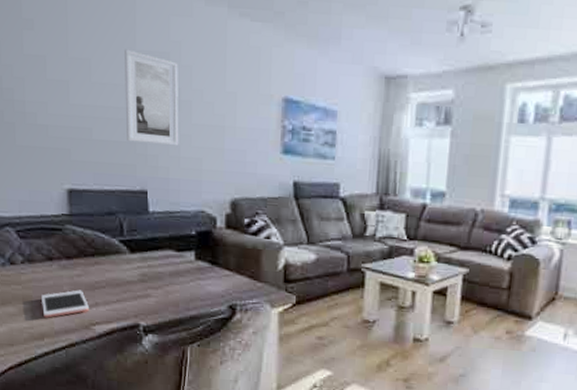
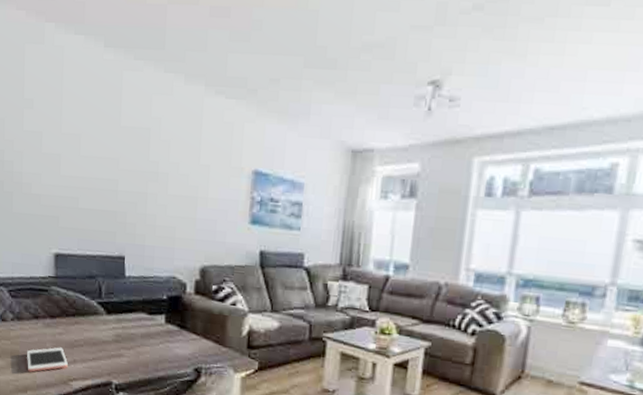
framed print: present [125,49,179,146] -> none [109,125,158,215]

